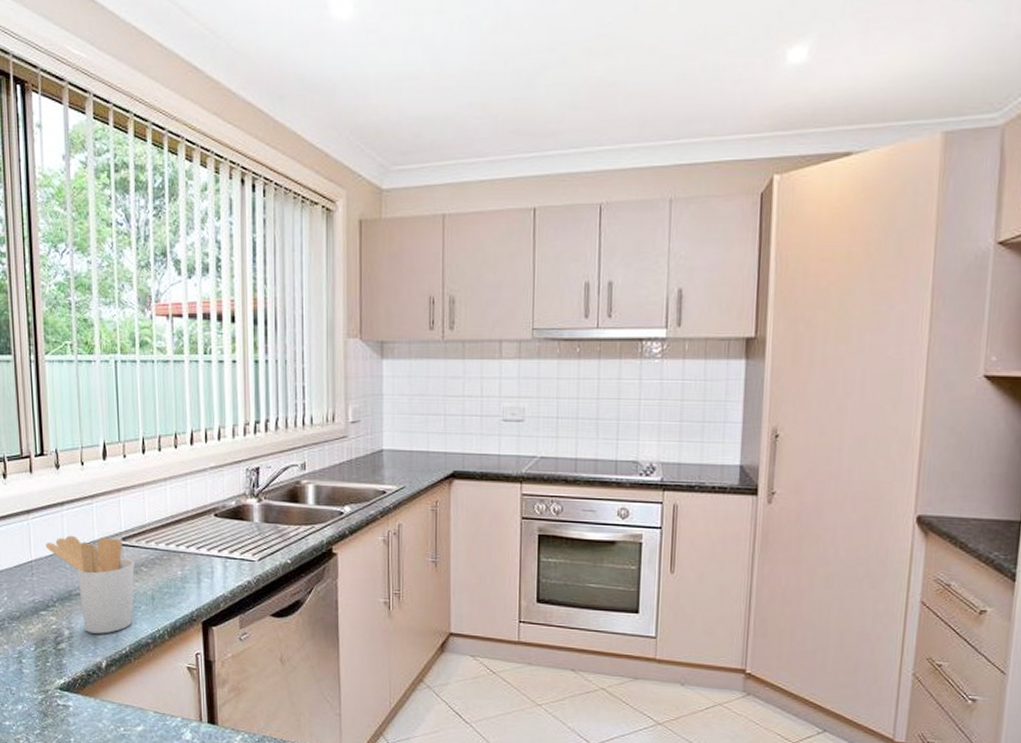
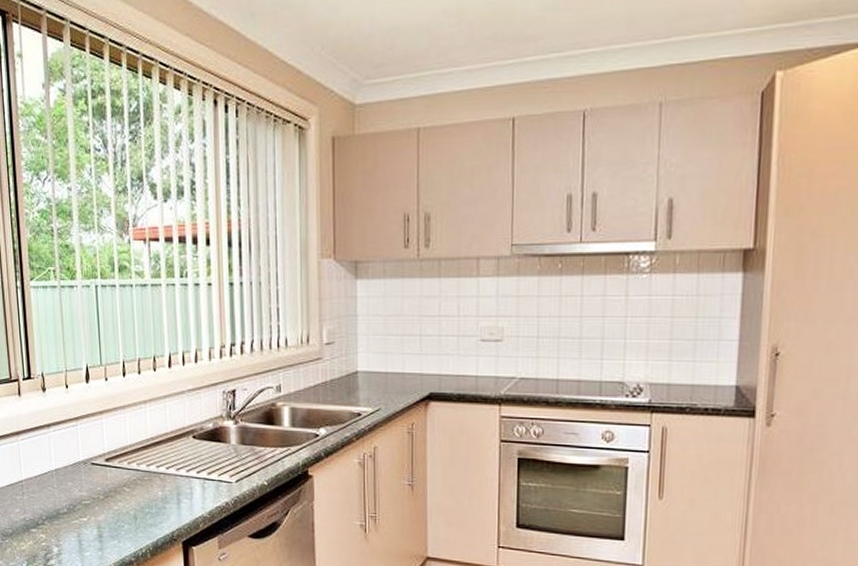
utensil holder: present [45,535,135,634] -> none [34,456,118,552]

